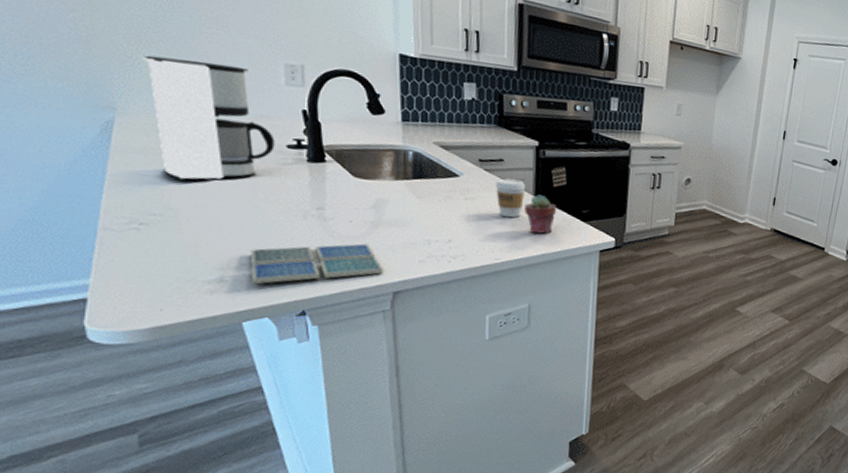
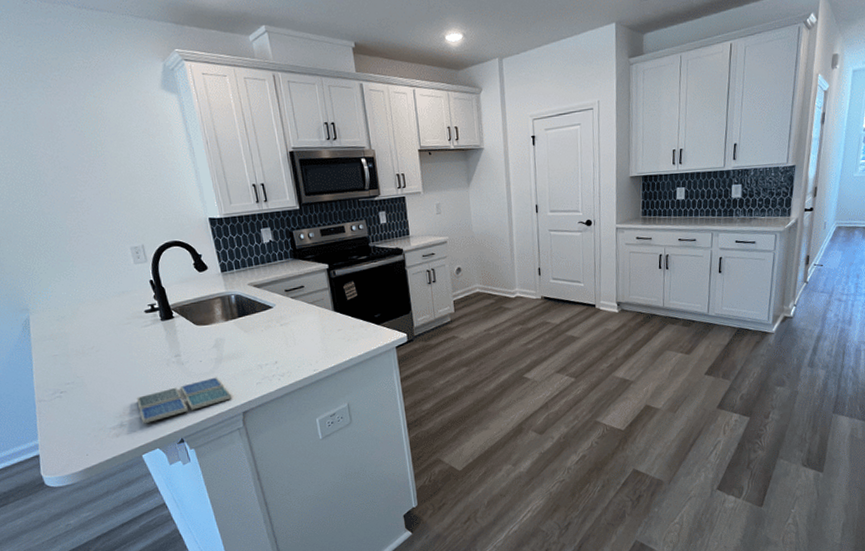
coffee maker: present [143,55,275,180] -> none [37,257,137,354]
coffee cup: present [495,178,525,218] -> none [301,300,327,334]
potted succulent: present [524,195,557,234] -> none [328,309,355,343]

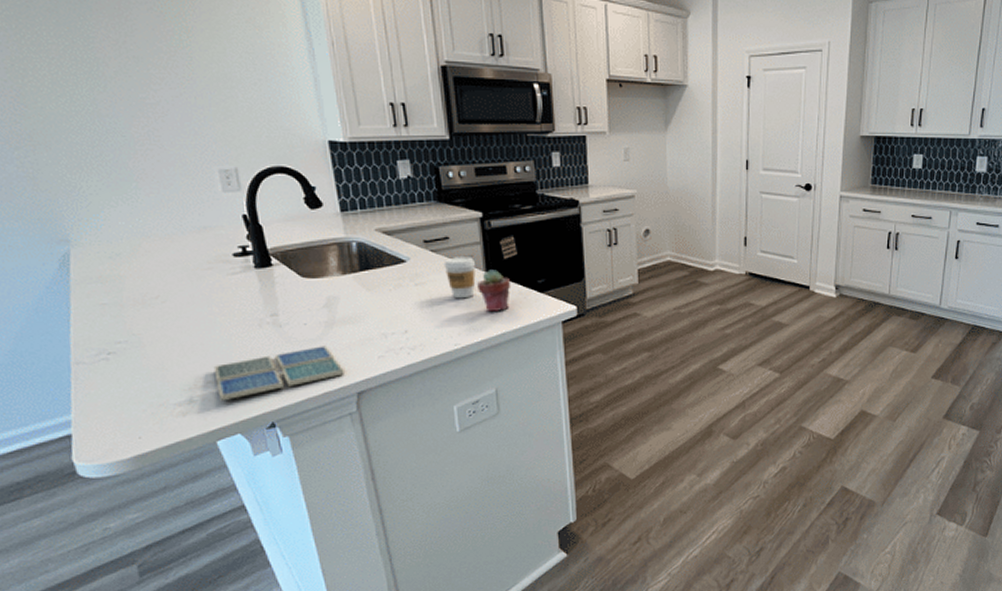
coffee cup: none [301,300,327,334] -> present [443,257,476,299]
potted succulent: none [328,309,355,343] -> present [477,270,512,312]

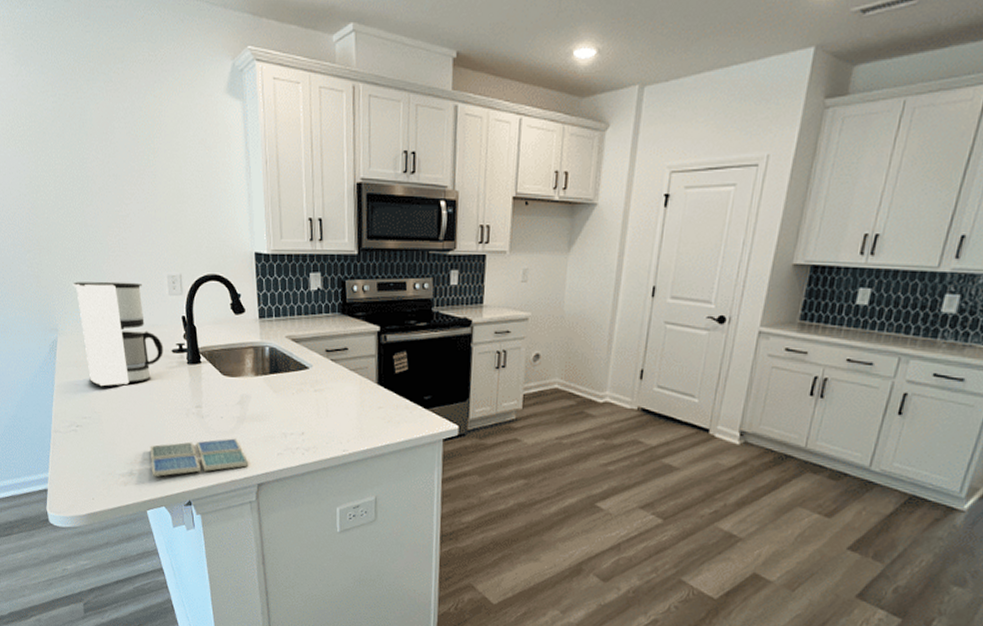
coffee maker: none [86,180,222,304] -> present [72,281,163,387]
coffee cup: present [443,257,476,299] -> none [341,367,369,408]
potted succulent: present [477,270,512,312] -> none [369,382,400,423]

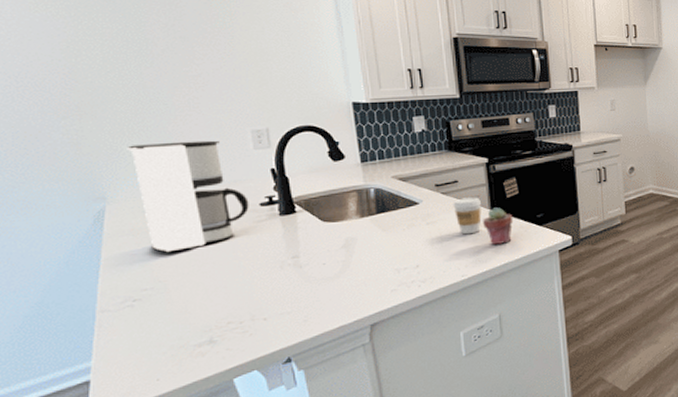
drink coaster: present [150,438,249,477] -> none [235,283,359,340]
coffee cup: none [341,367,369,408] -> present [453,197,482,235]
potted succulent: none [369,382,400,423] -> present [483,207,514,245]

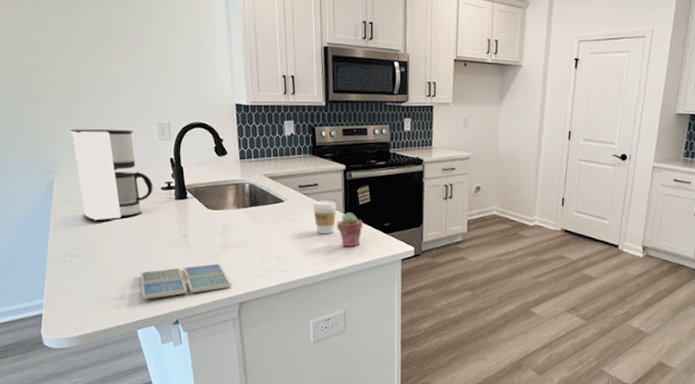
drink coaster: none [235,283,359,340] -> present [140,263,231,300]

